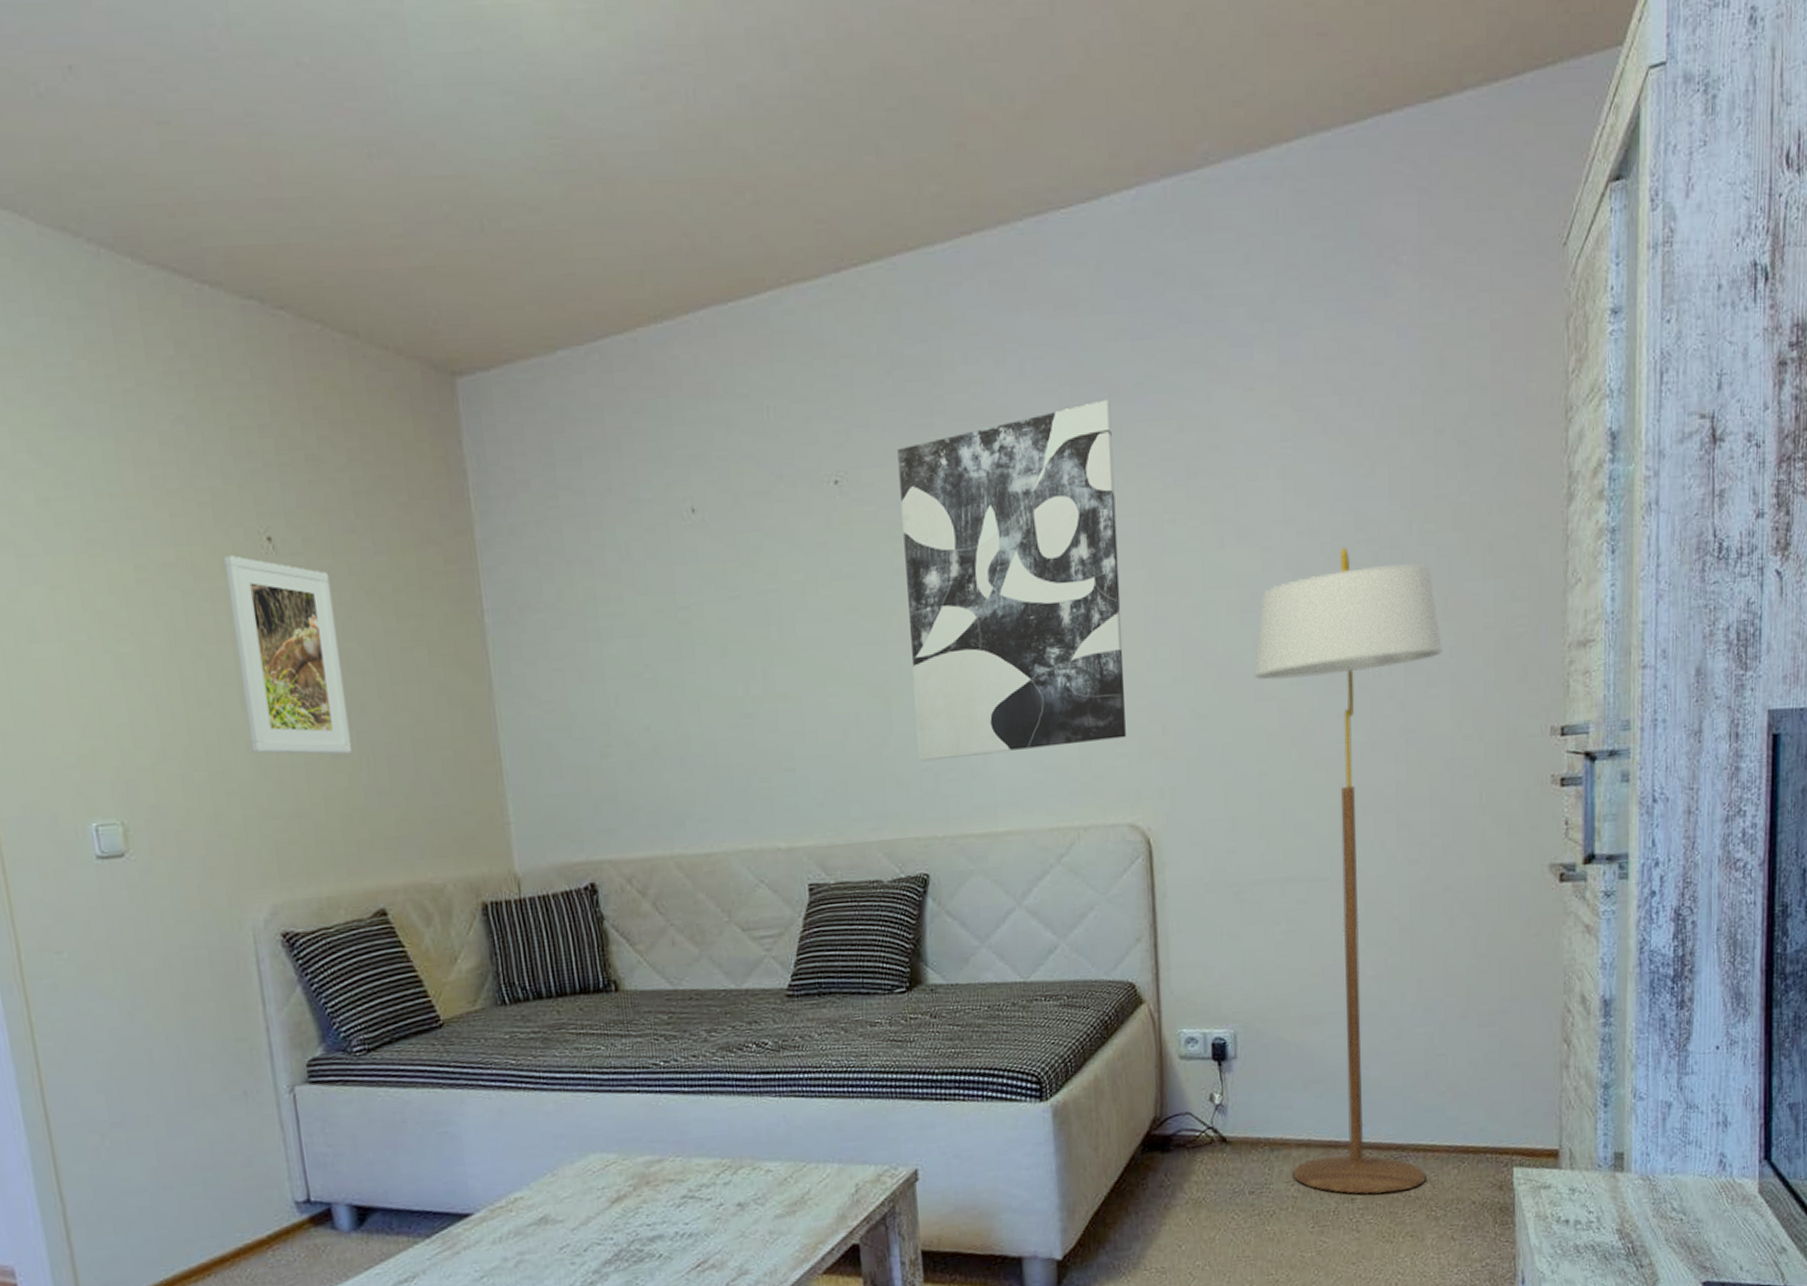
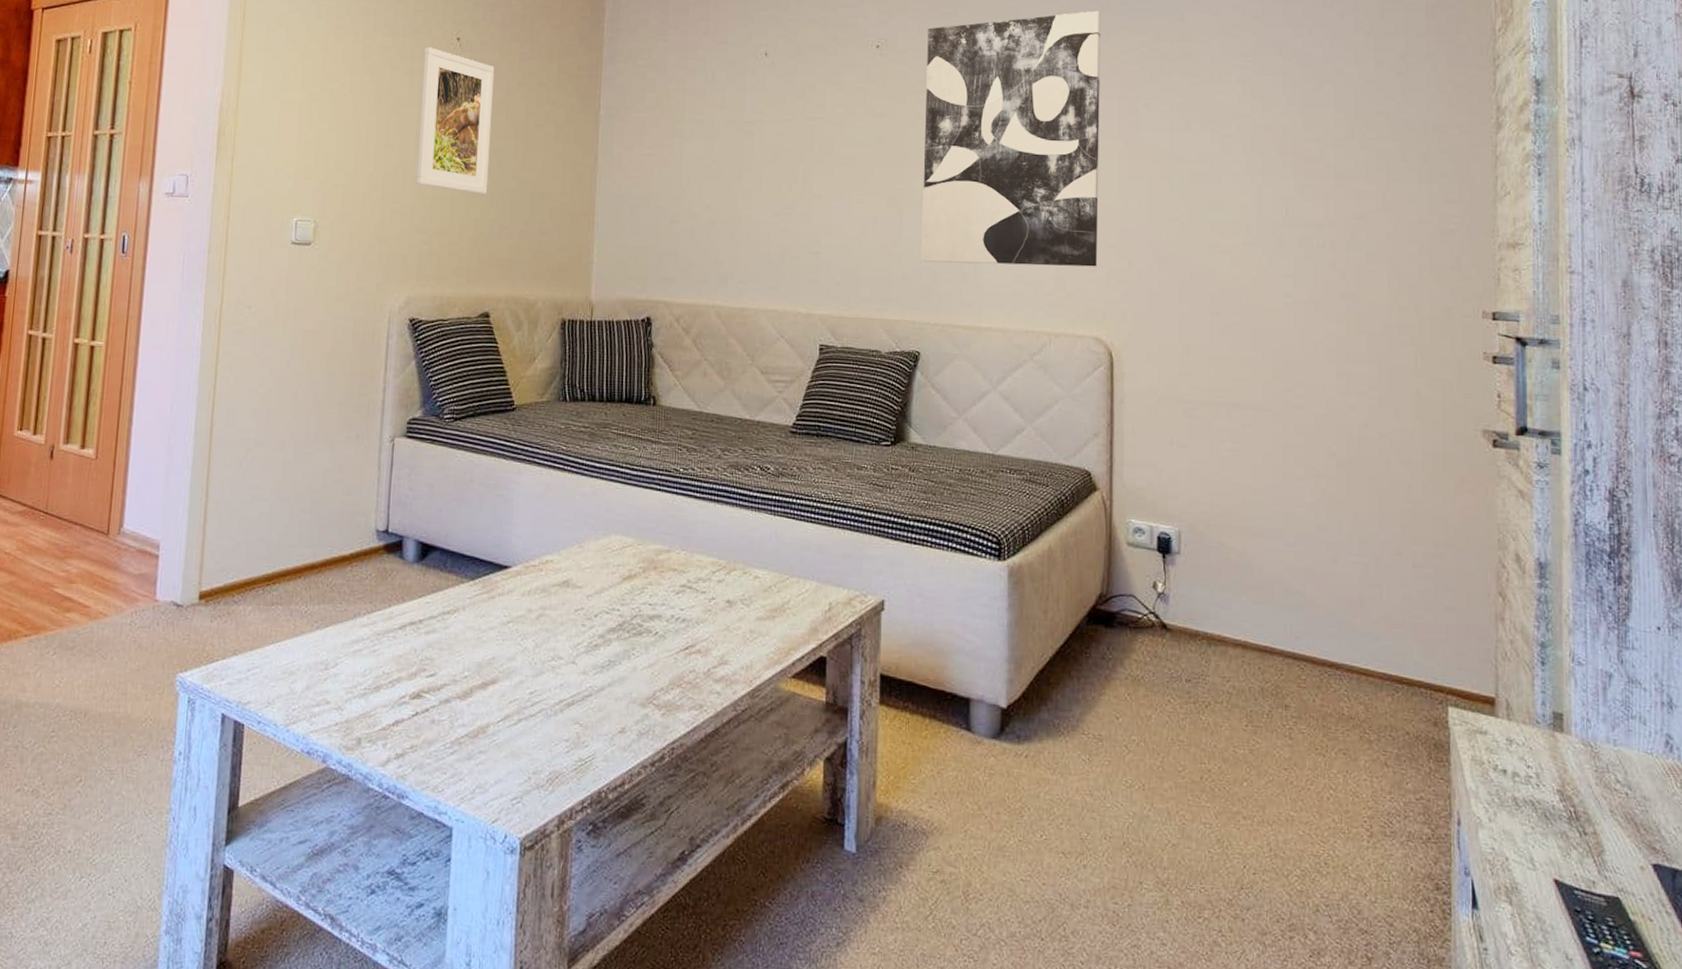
floor lamp: present [1254,547,1442,1195] -> none [1210,141,1381,709]

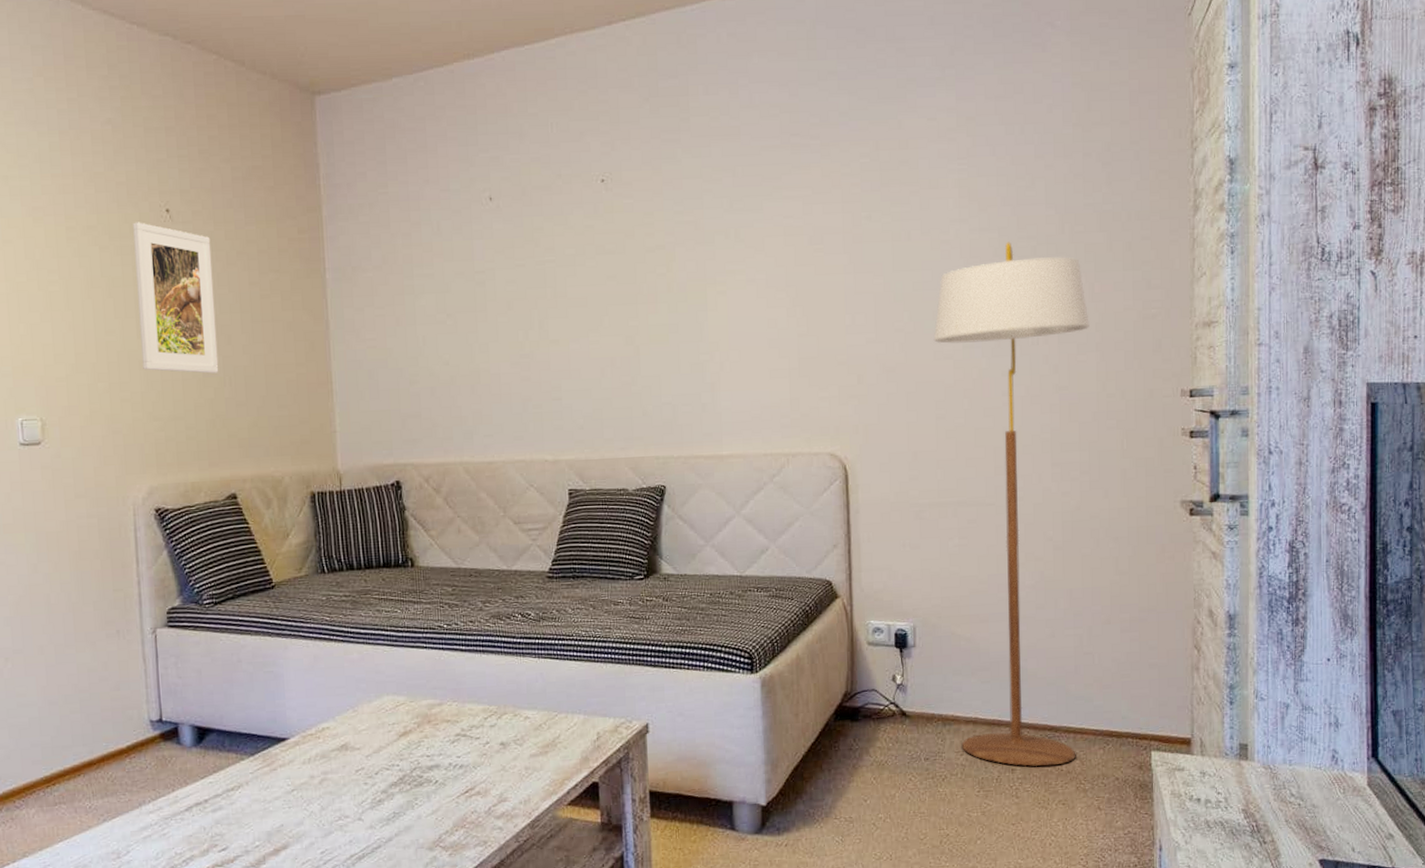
wall art: present [921,10,1101,267] -> none [651,124,828,397]
floor lamp: none [1210,141,1381,709] -> present [933,242,1089,767]

